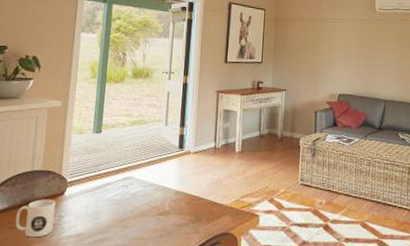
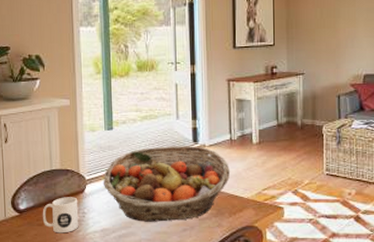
fruit basket: none [84,151,212,227] -> present [102,146,231,222]

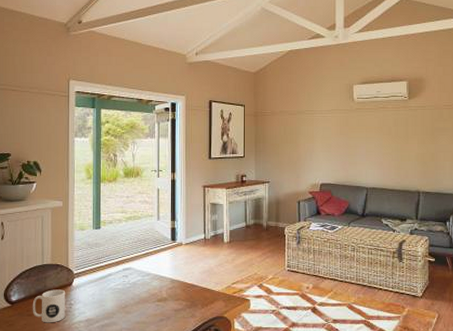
fruit basket: present [102,146,231,222] -> none [89,244,204,313]

